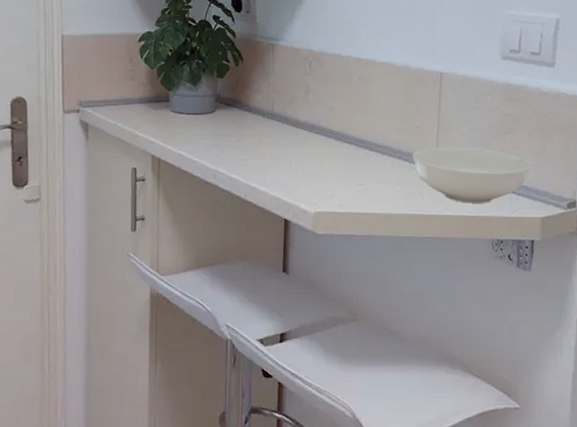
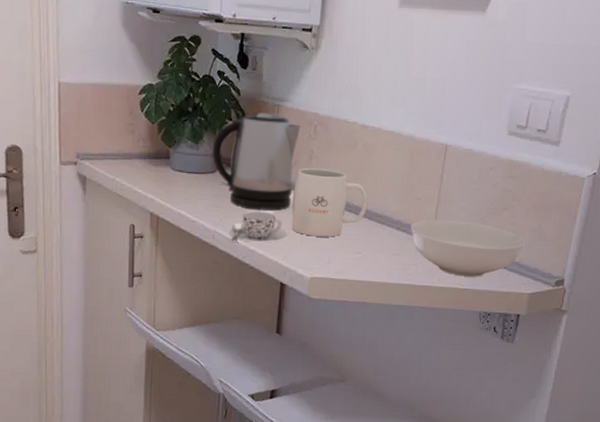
kettle: none [210,52,295,146] -> present [212,112,300,210]
teacup: none [231,148,290,180] -> present [229,211,288,243]
mug: none [291,103,368,170] -> present [291,168,368,237]

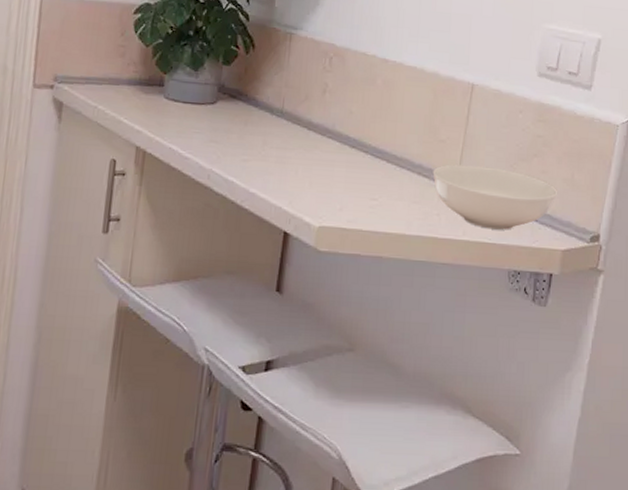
kettle: present [212,112,300,210] -> none [213,40,314,148]
teacup: present [229,211,288,243] -> none [227,148,296,185]
mug: present [291,168,368,237] -> none [299,103,387,181]

